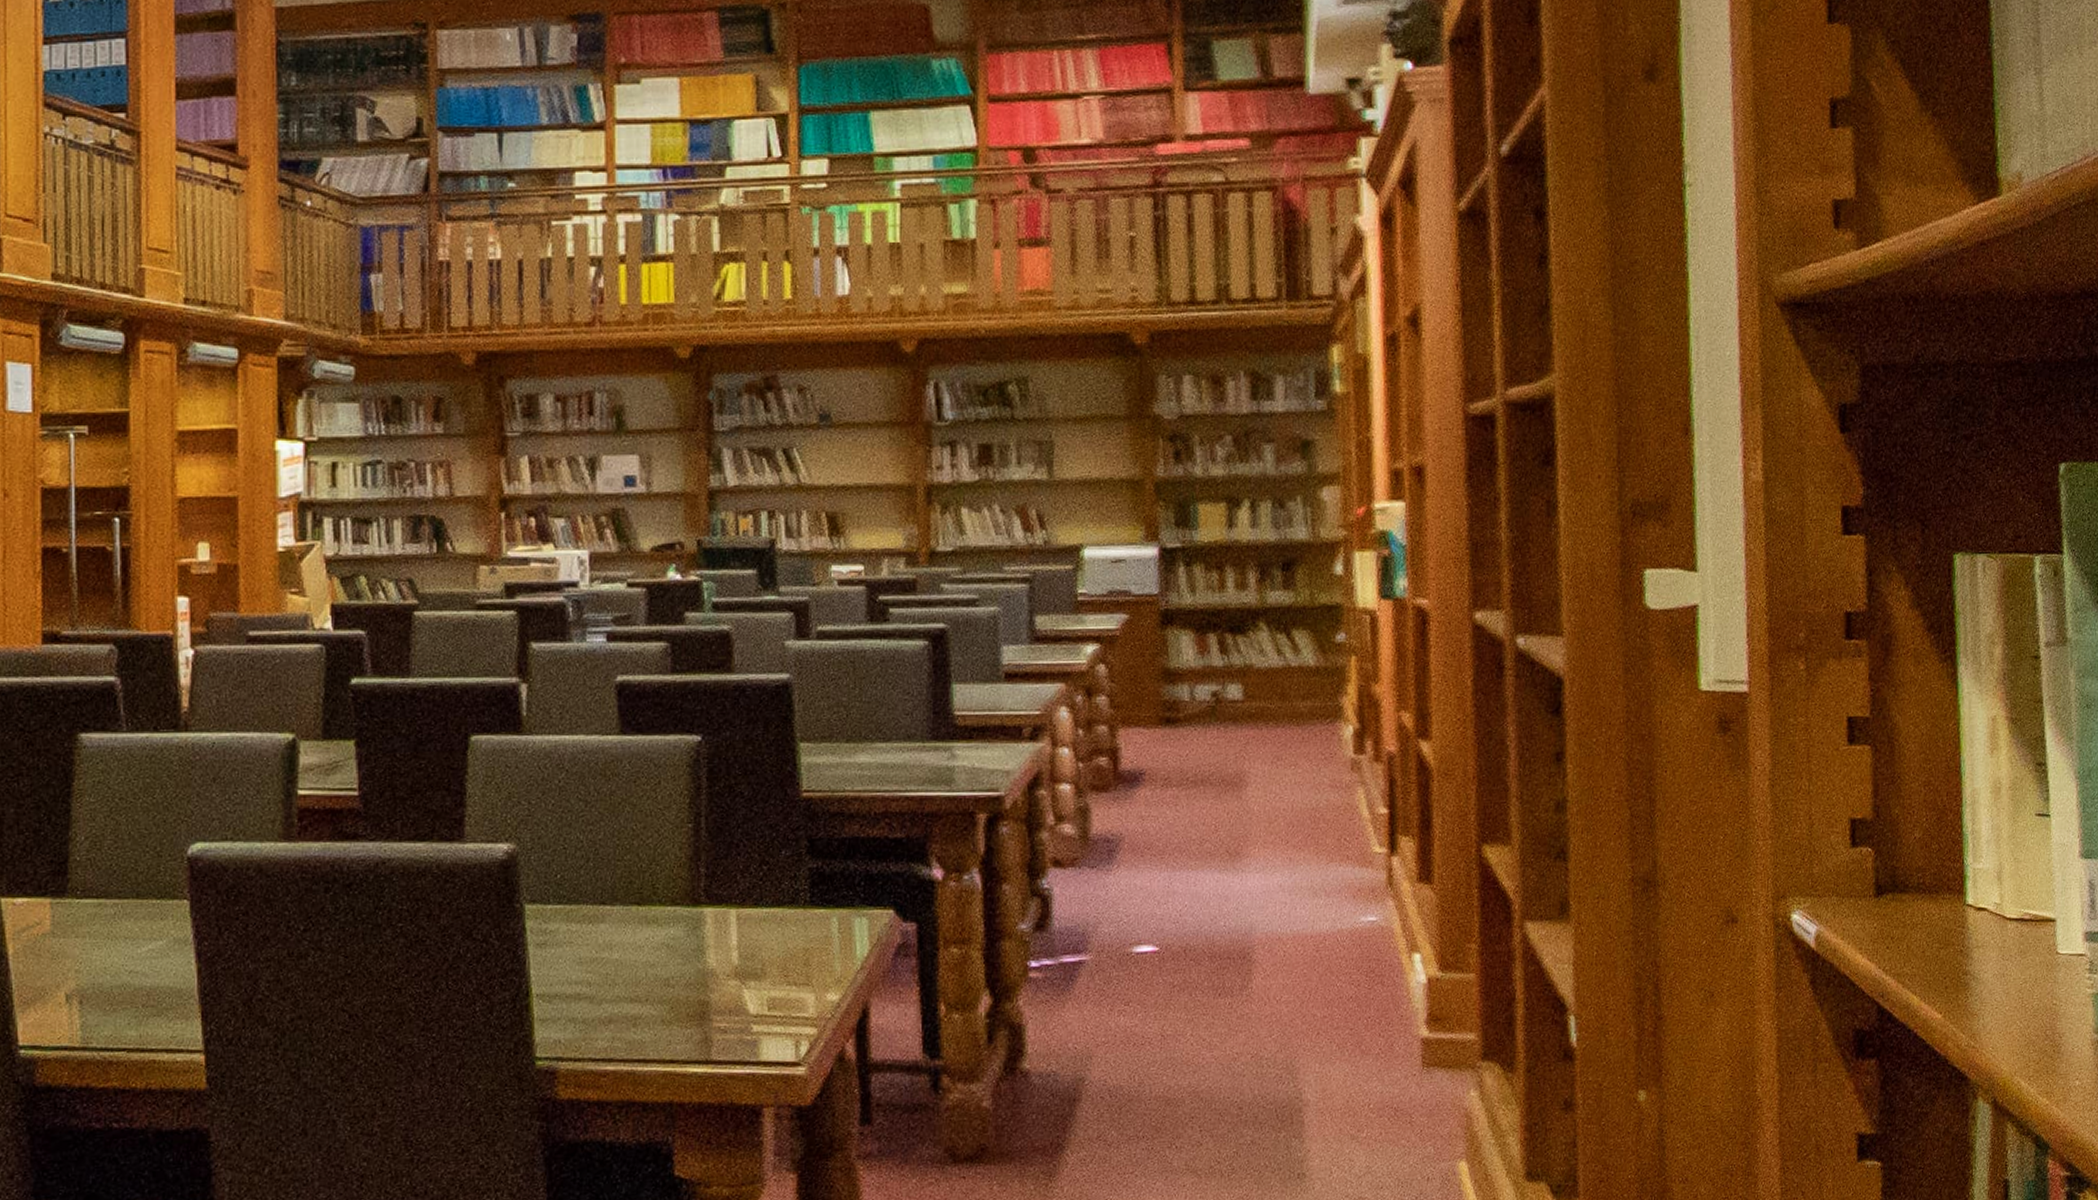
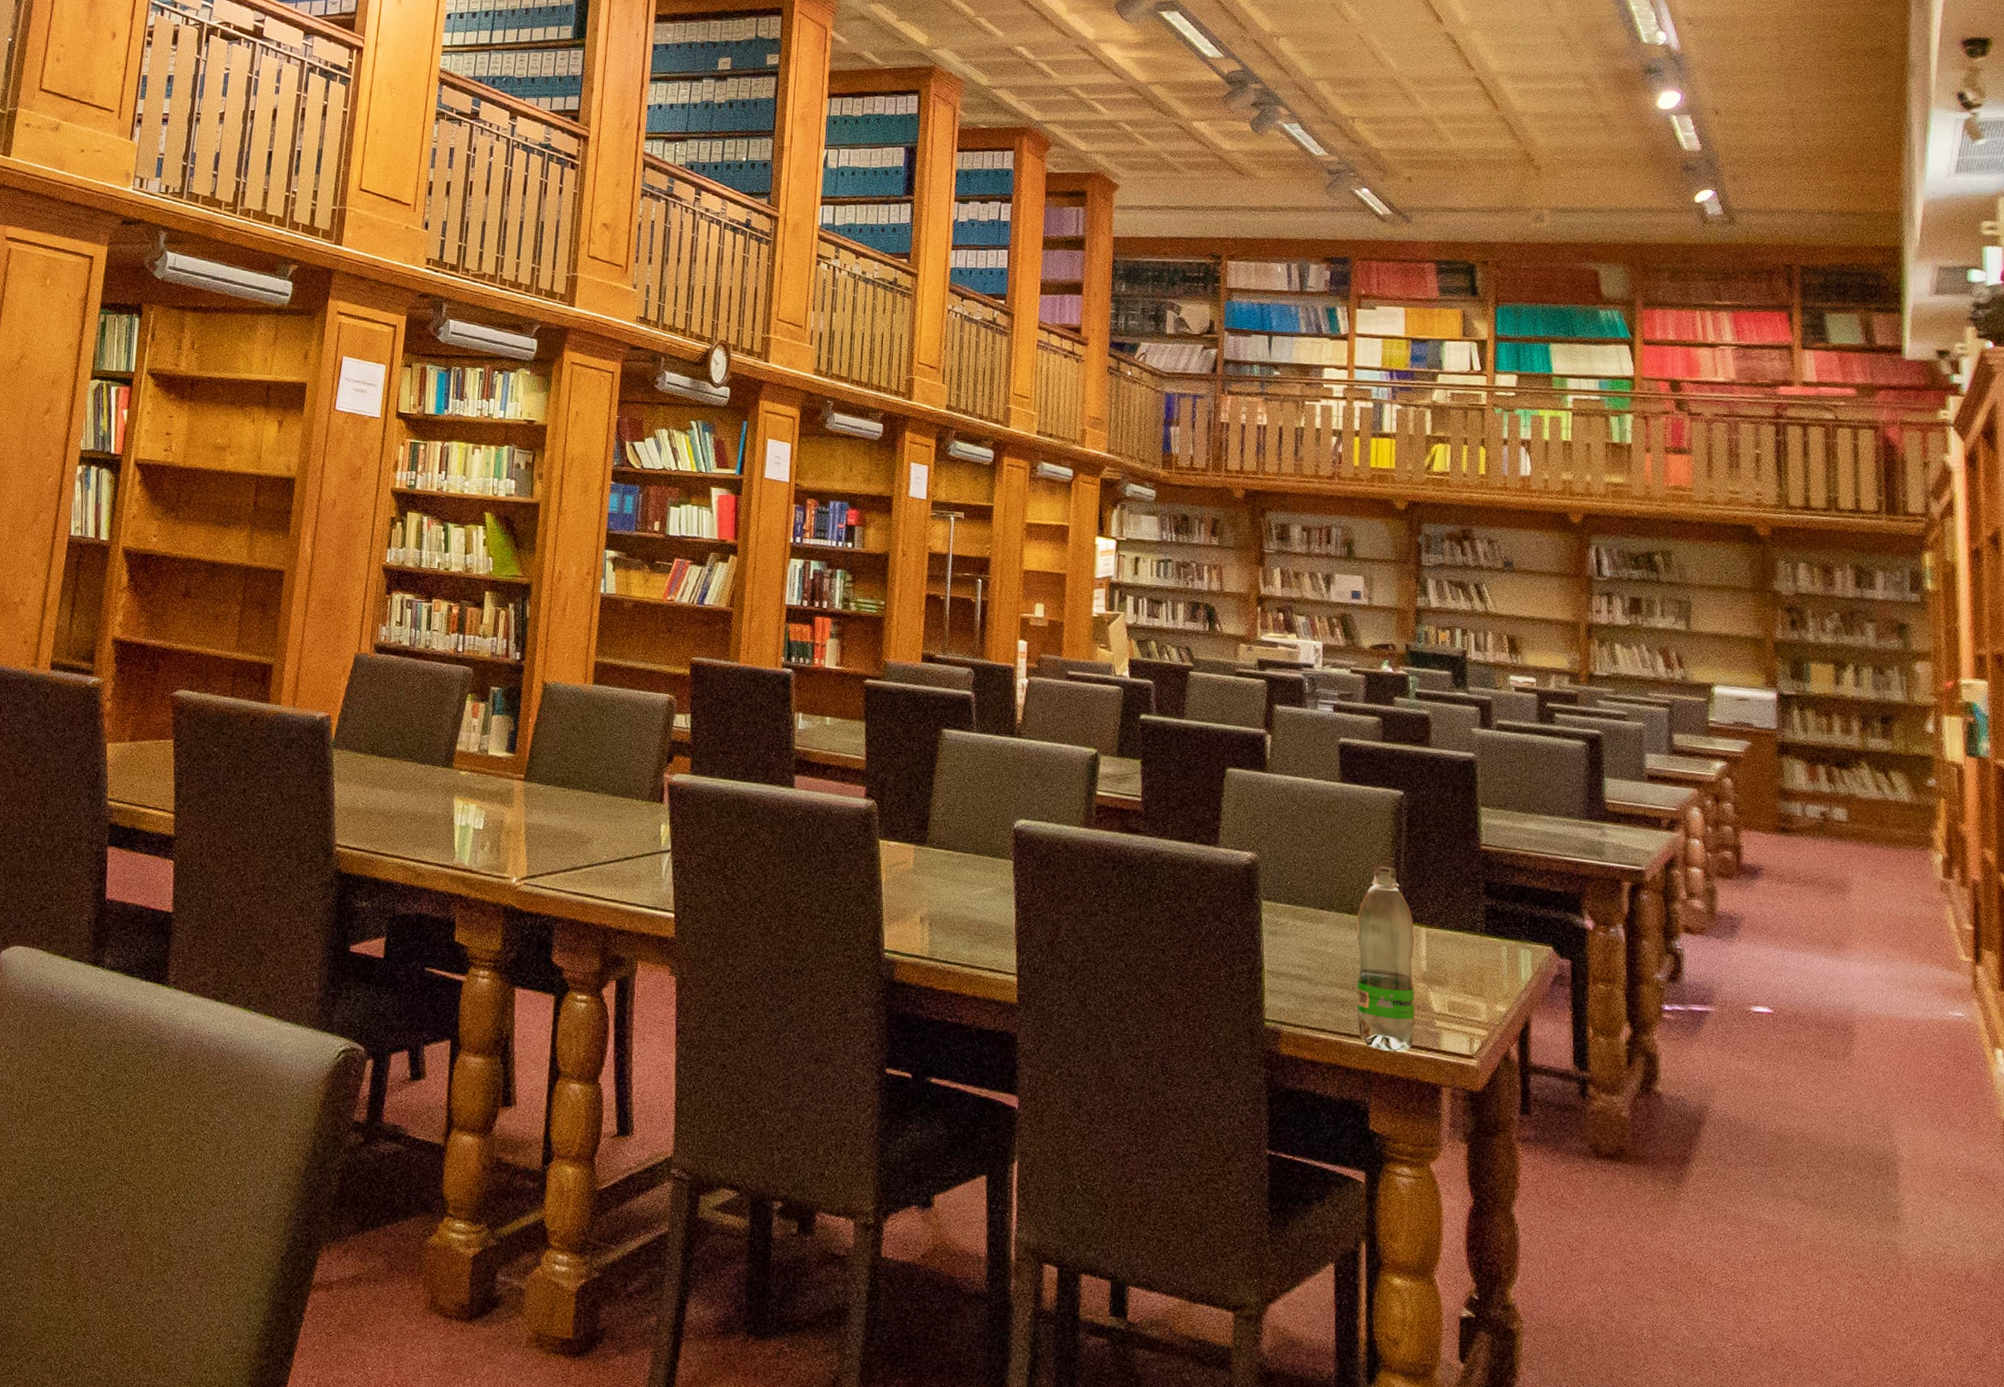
bottle: none [648,836,726,1074] -> present [1356,865,1415,1052]

